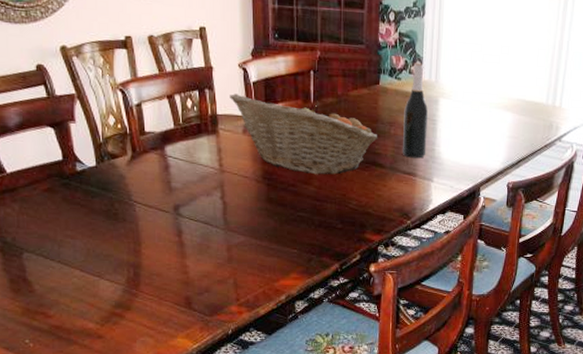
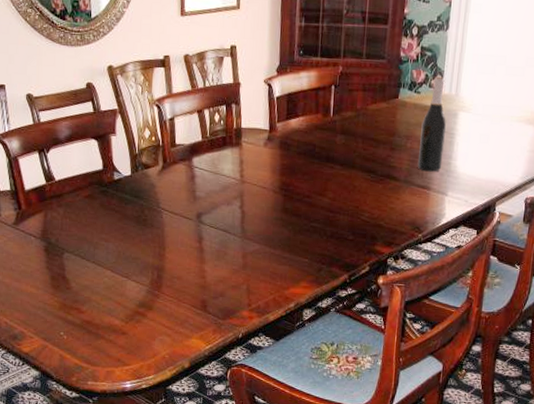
fruit basket: present [230,94,378,175] -> none [254,108,394,187]

